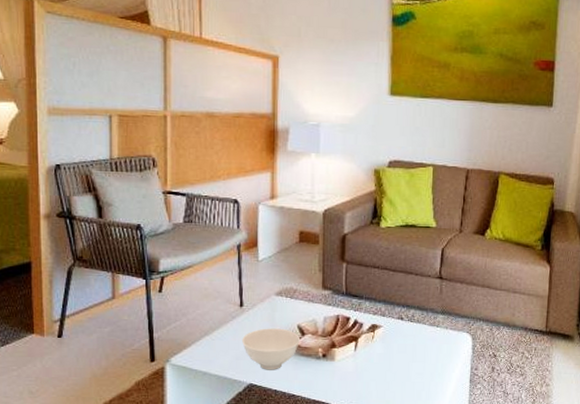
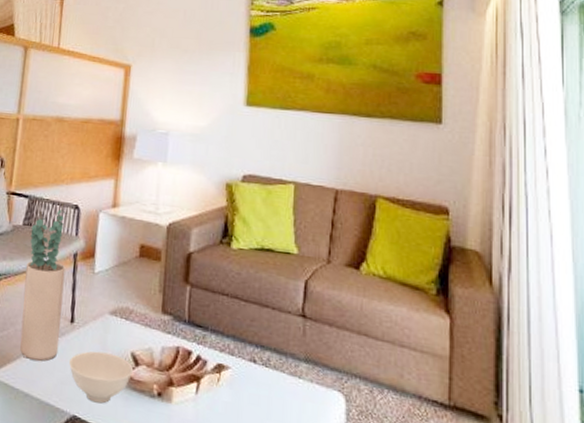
vase: none [191,197,231,344] -> present [20,202,66,361]

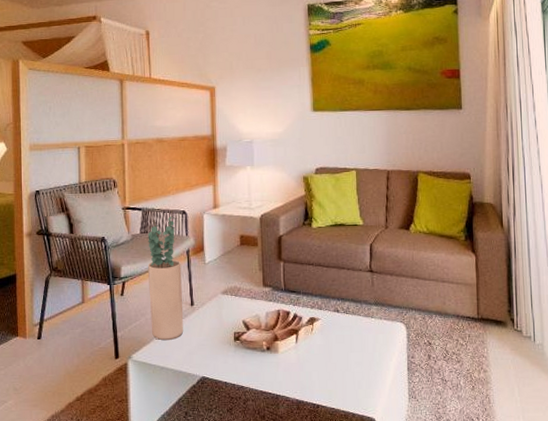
bowl: present [69,351,134,404] -> none [194,324,246,364]

